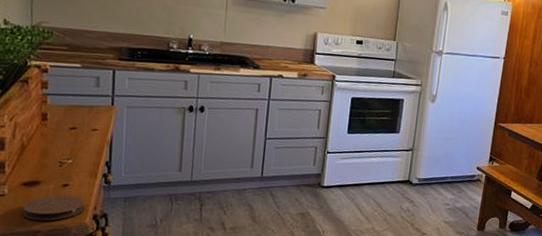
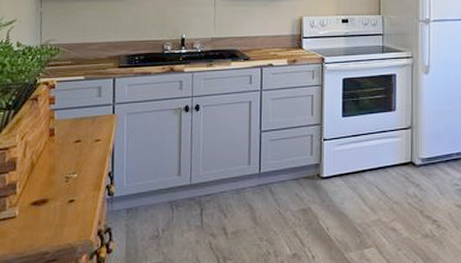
coaster: present [22,195,85,221] -> none [32,211,89,241]

